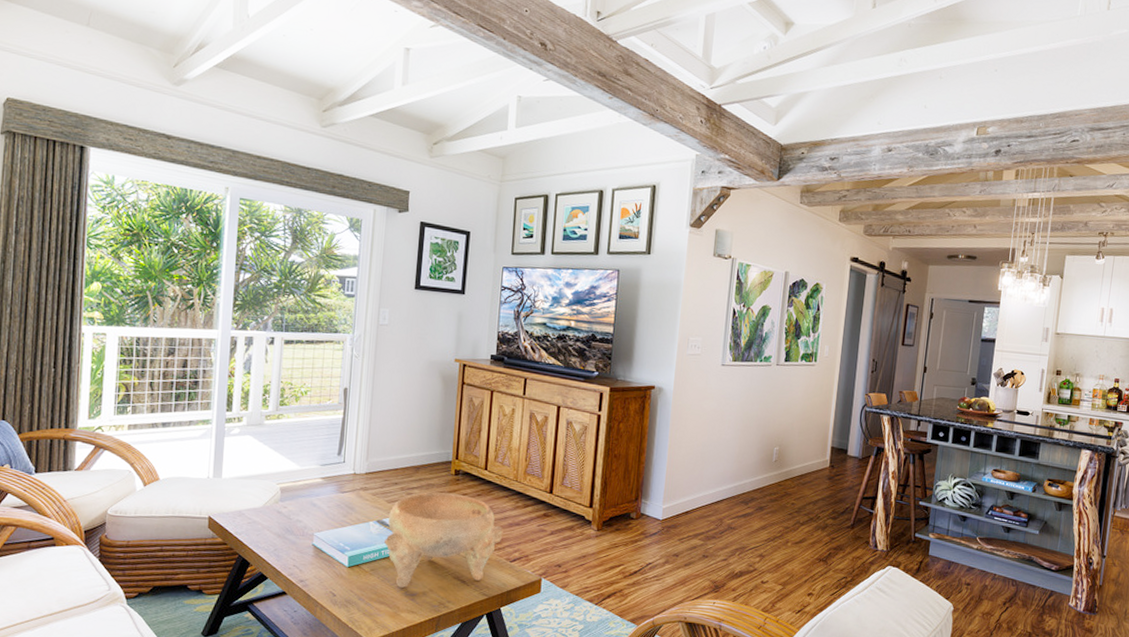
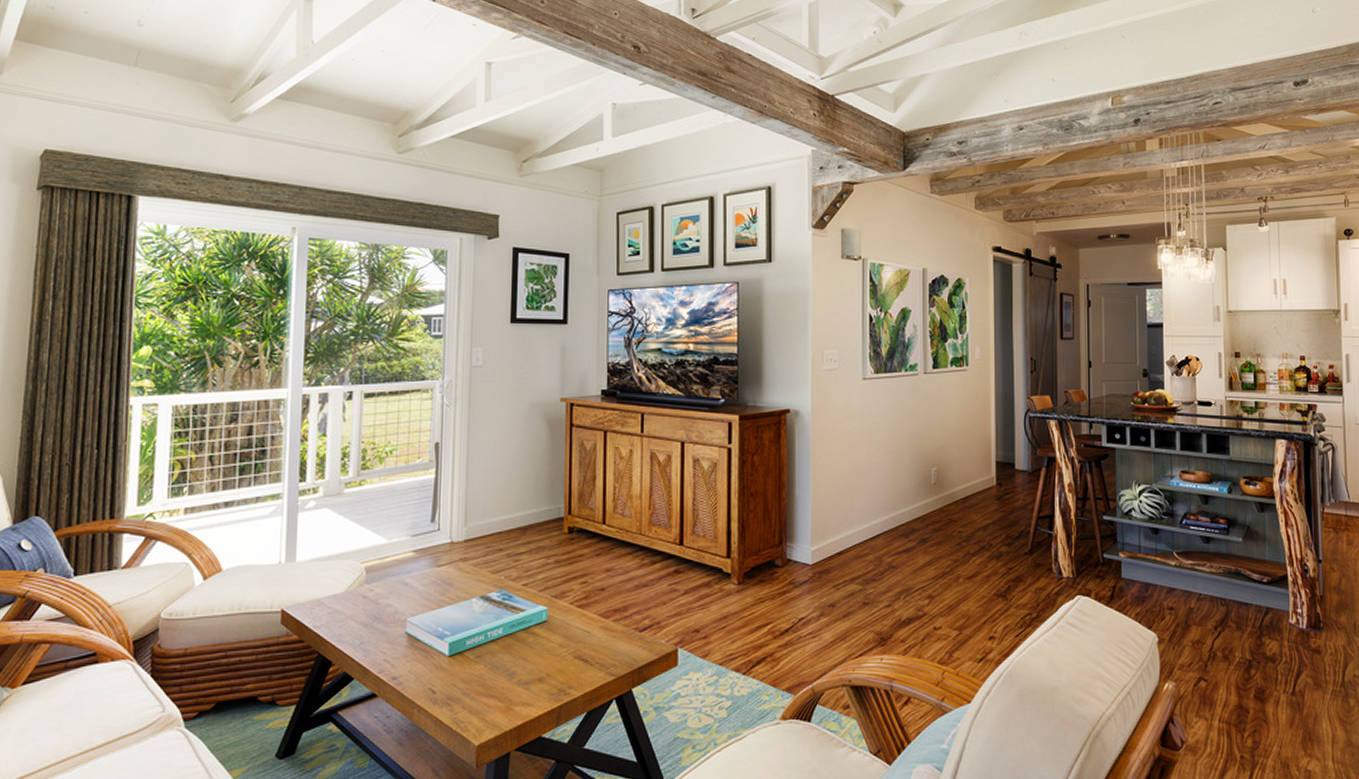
decorative bowl: present [384,492,504,588] -> none [490,556,630,675]

